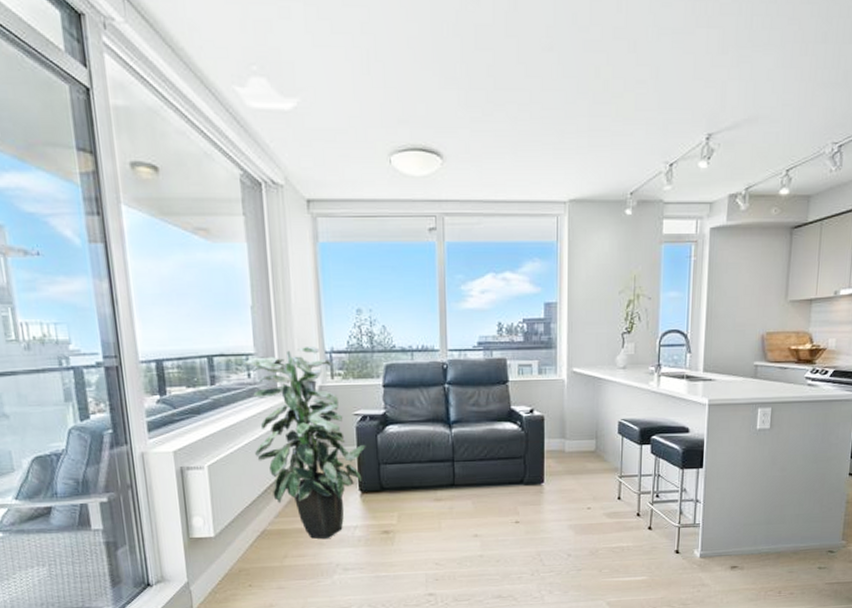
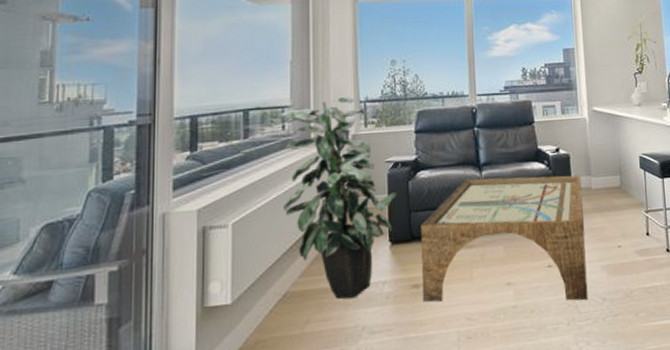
coffee table: none [390,435,555,555] -> present [421,175,588,303]

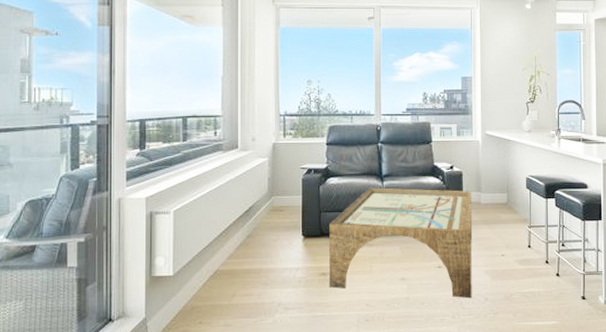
indoor plant: present [278,96,397,299] -> none [211,109,310,280]

